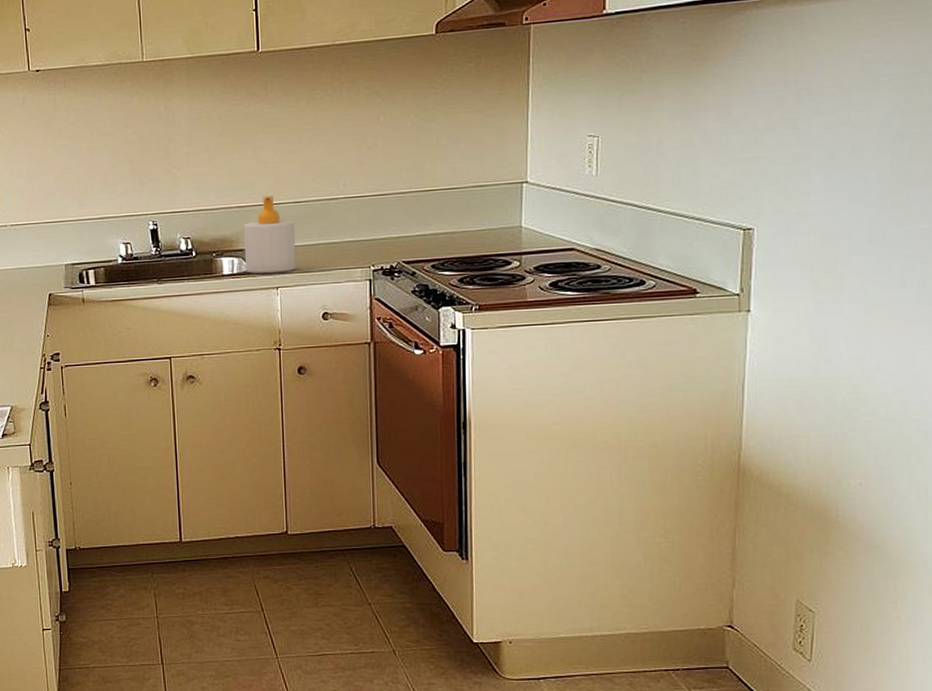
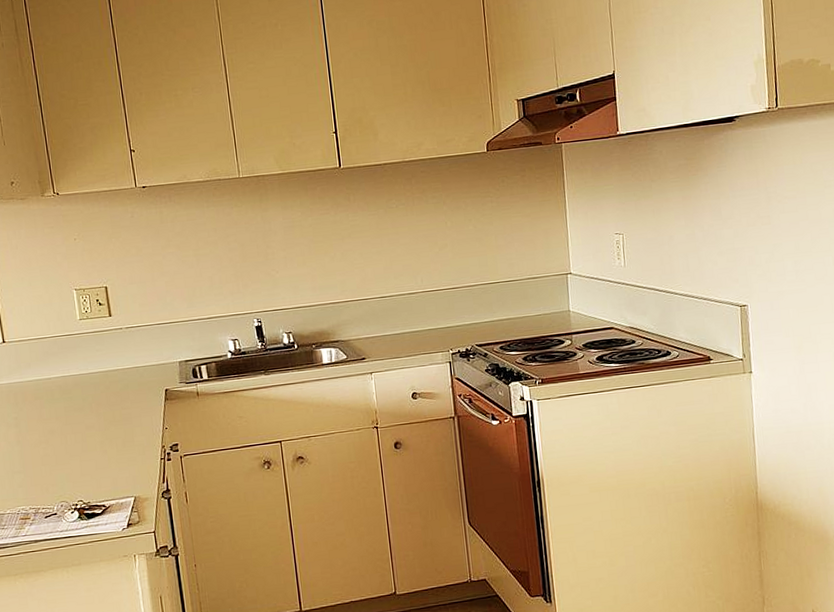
soap bottle: present [243,195,297,274] -> none [337,292,387,362]

